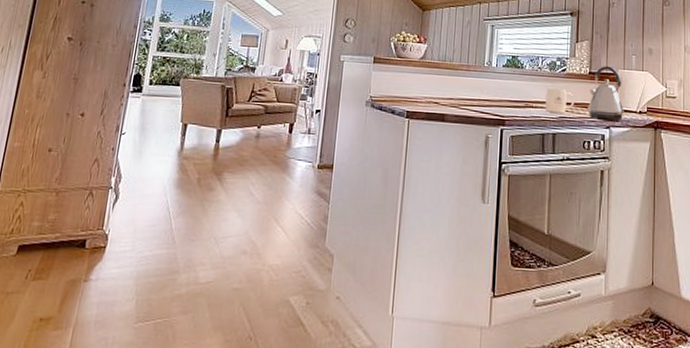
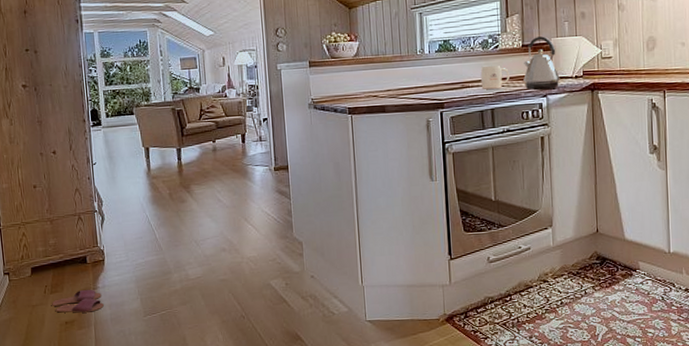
slippers: none [30,280,92,310] -> present [52,289,104,313]

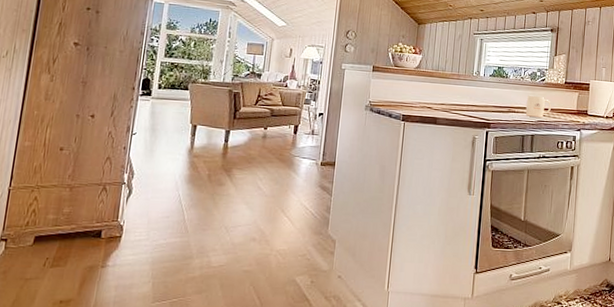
slippers: present [52,289,104,313] -> none [49,266,110,293]
kettle: present [523,36,560,91] -> none [562,77,594,126]

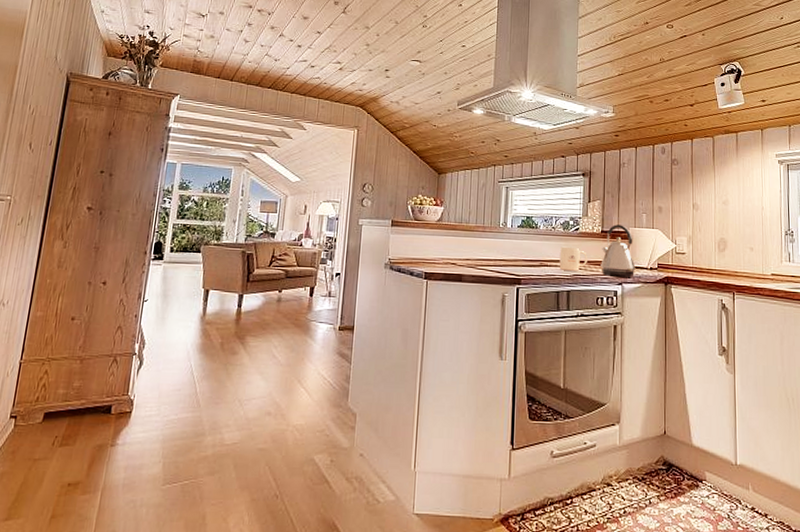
kettle: none [562,77,594,126] -> present [600,224,636,279]

